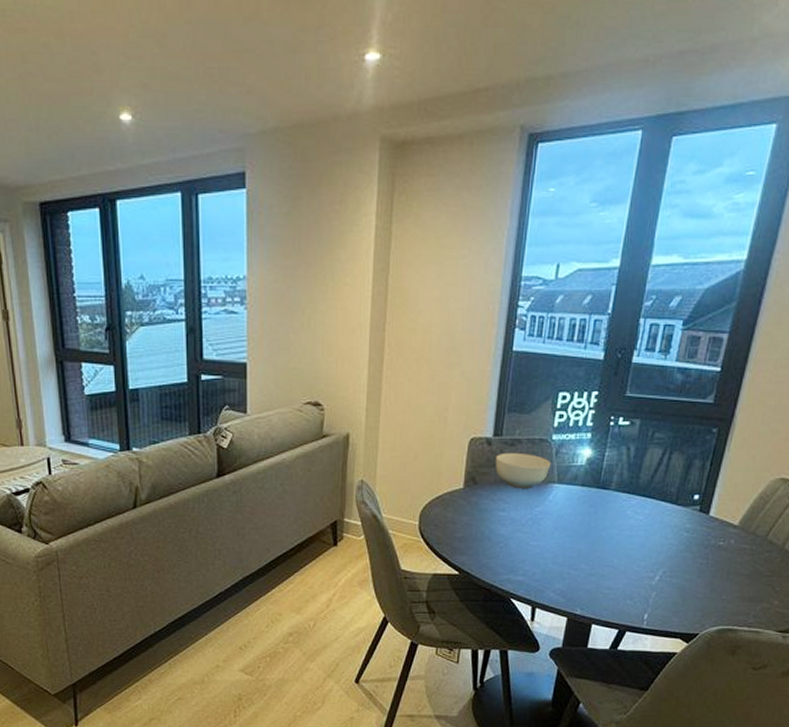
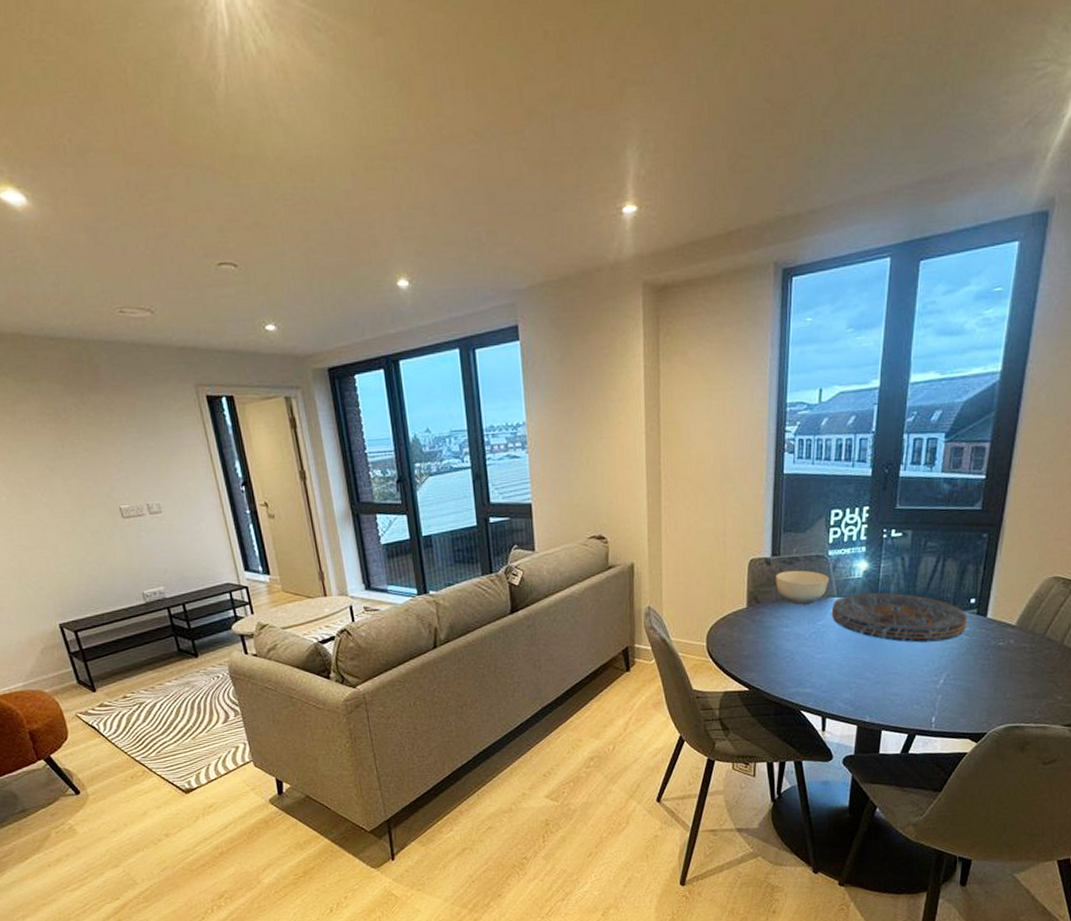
placemat: none [550,481,690,536] -> present [831,592,967,643]

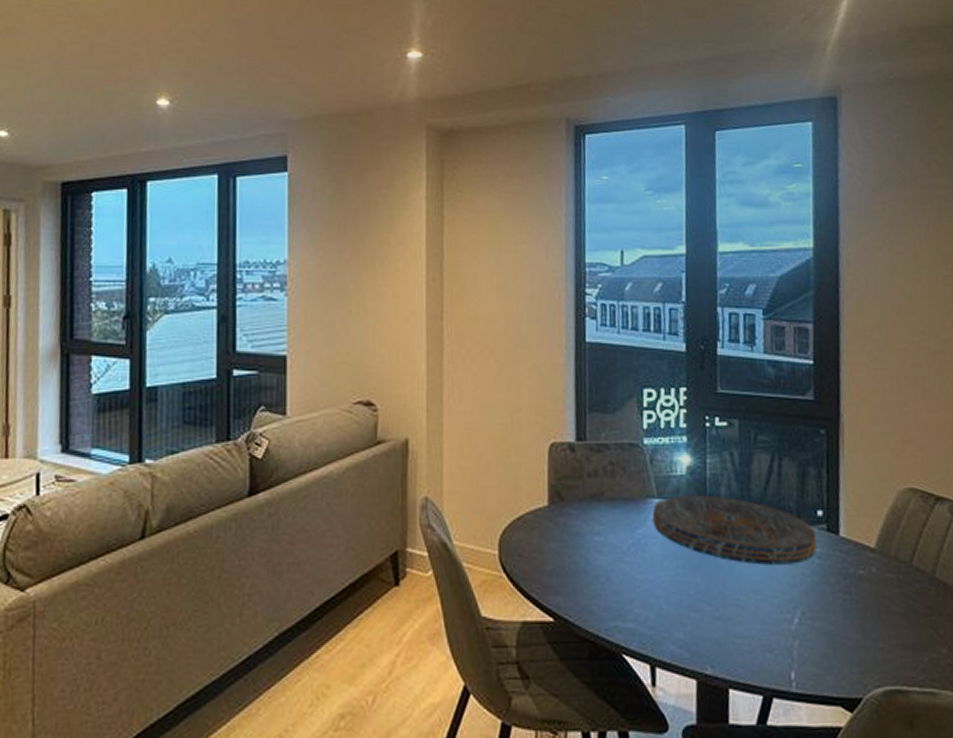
bowl: present [775,570,830,604] -> none [581,460,647,505]

